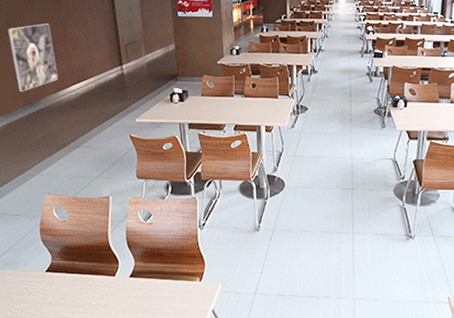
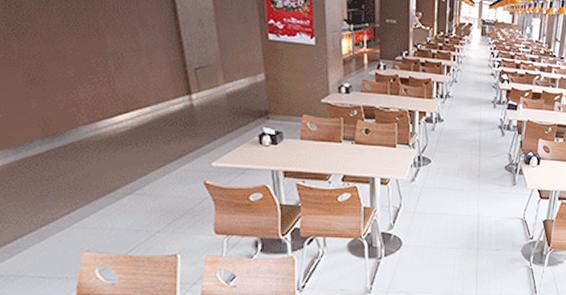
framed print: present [7,24,58,92] -> none [9,29,95,119]

